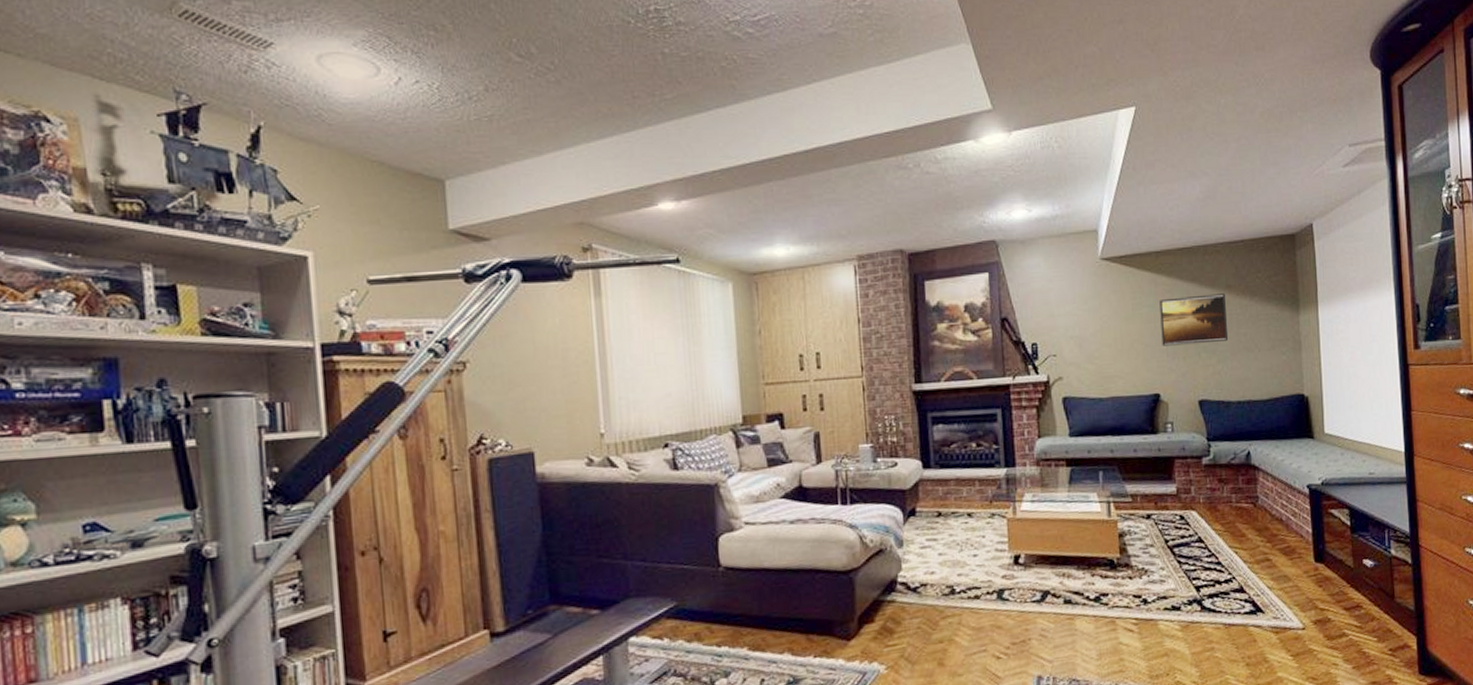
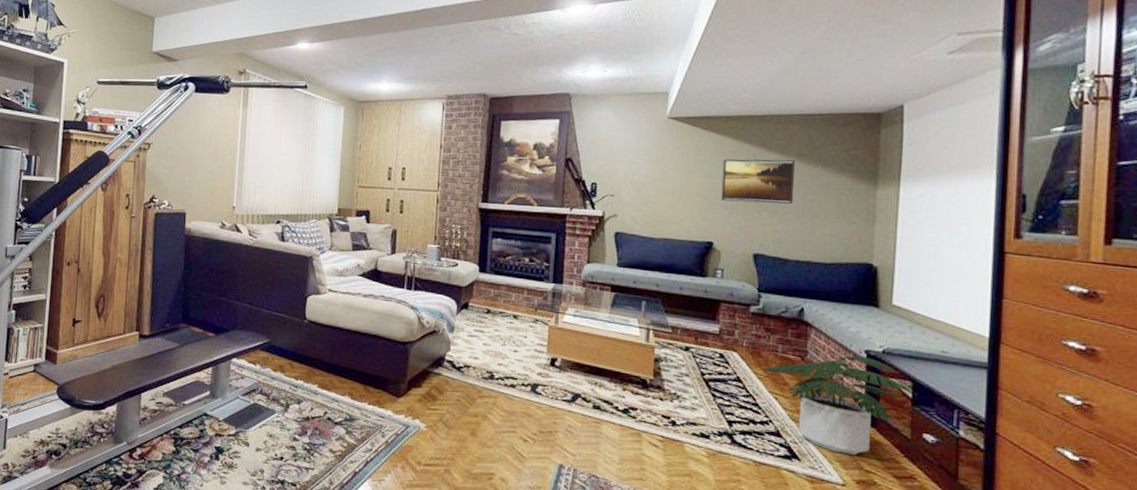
potted plant: none [1223,492,1348,597] -> present [765,356,910,455]

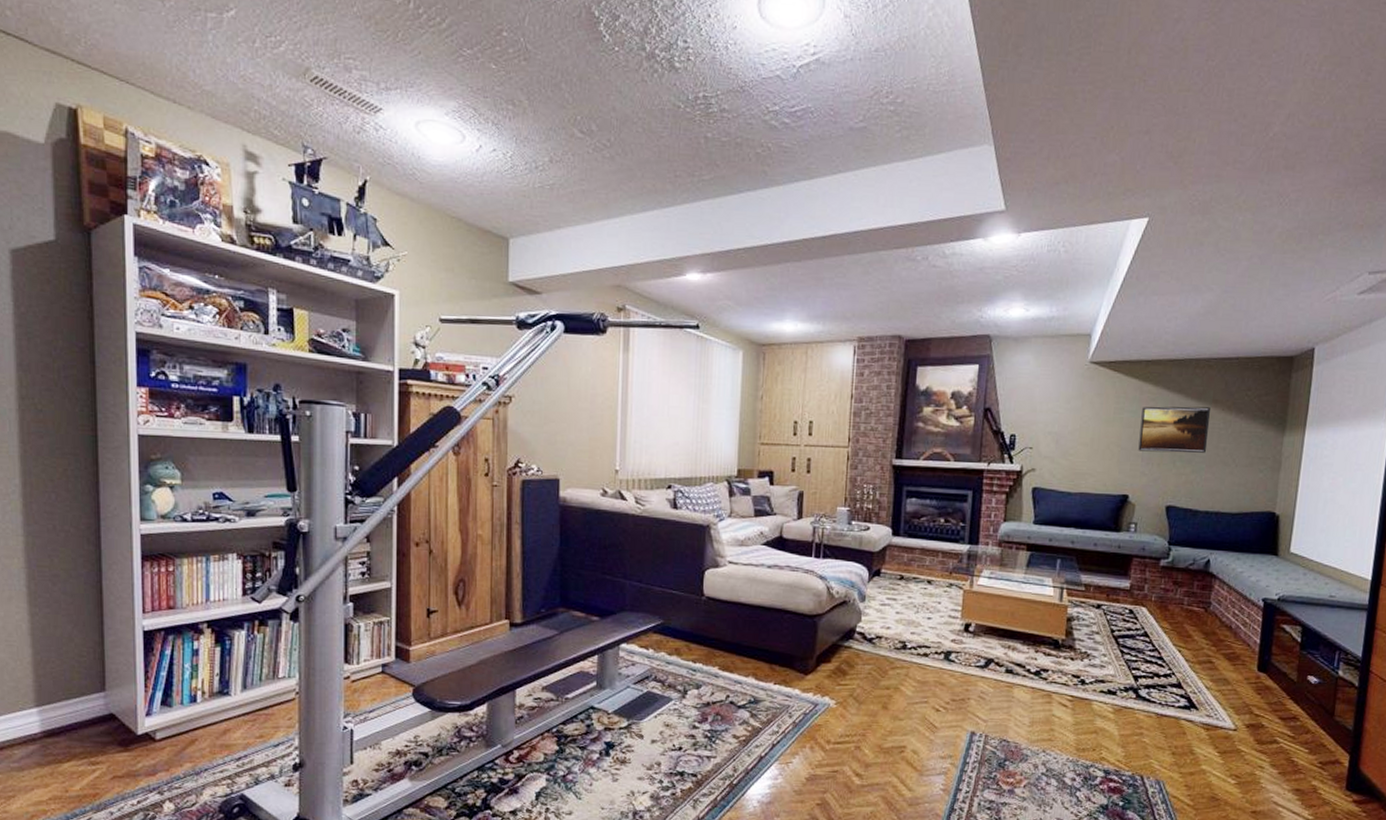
potted plant: present [765,356,910,455] -> none [1171,605,1299,700]

